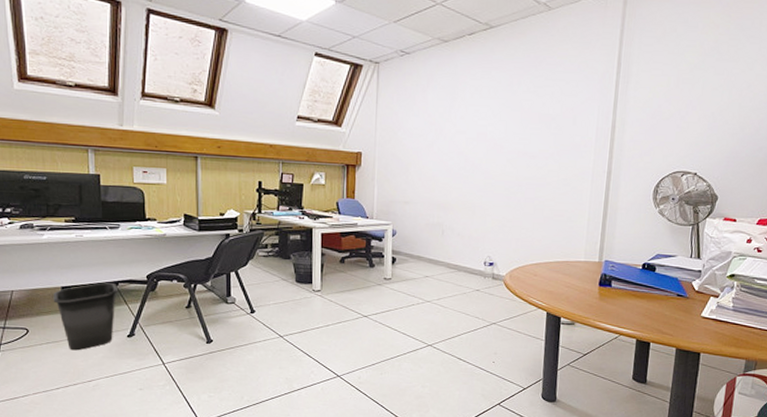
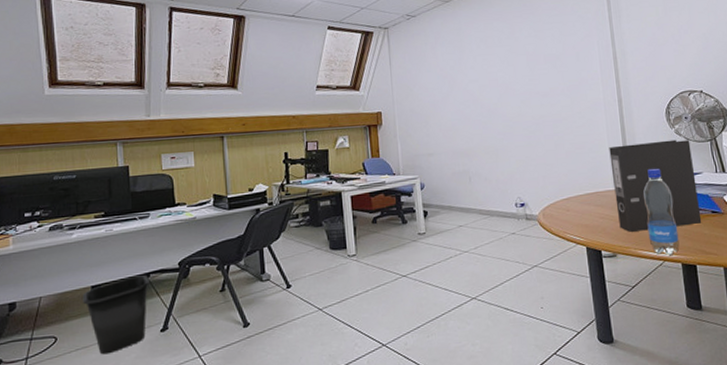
binder: none [583,218,672,305] -> present [609,139,702,232]
bottle: none [609,245,642,331] -> present [643,168,680,256]

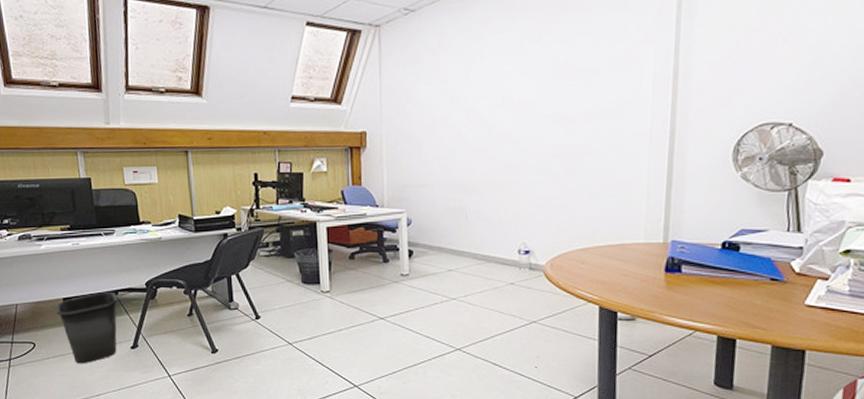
binder: present [609,139,702,232] -> none [645,186,760,294]
bottle: present [643,168,680,256] -> none [680,220,722,326]

